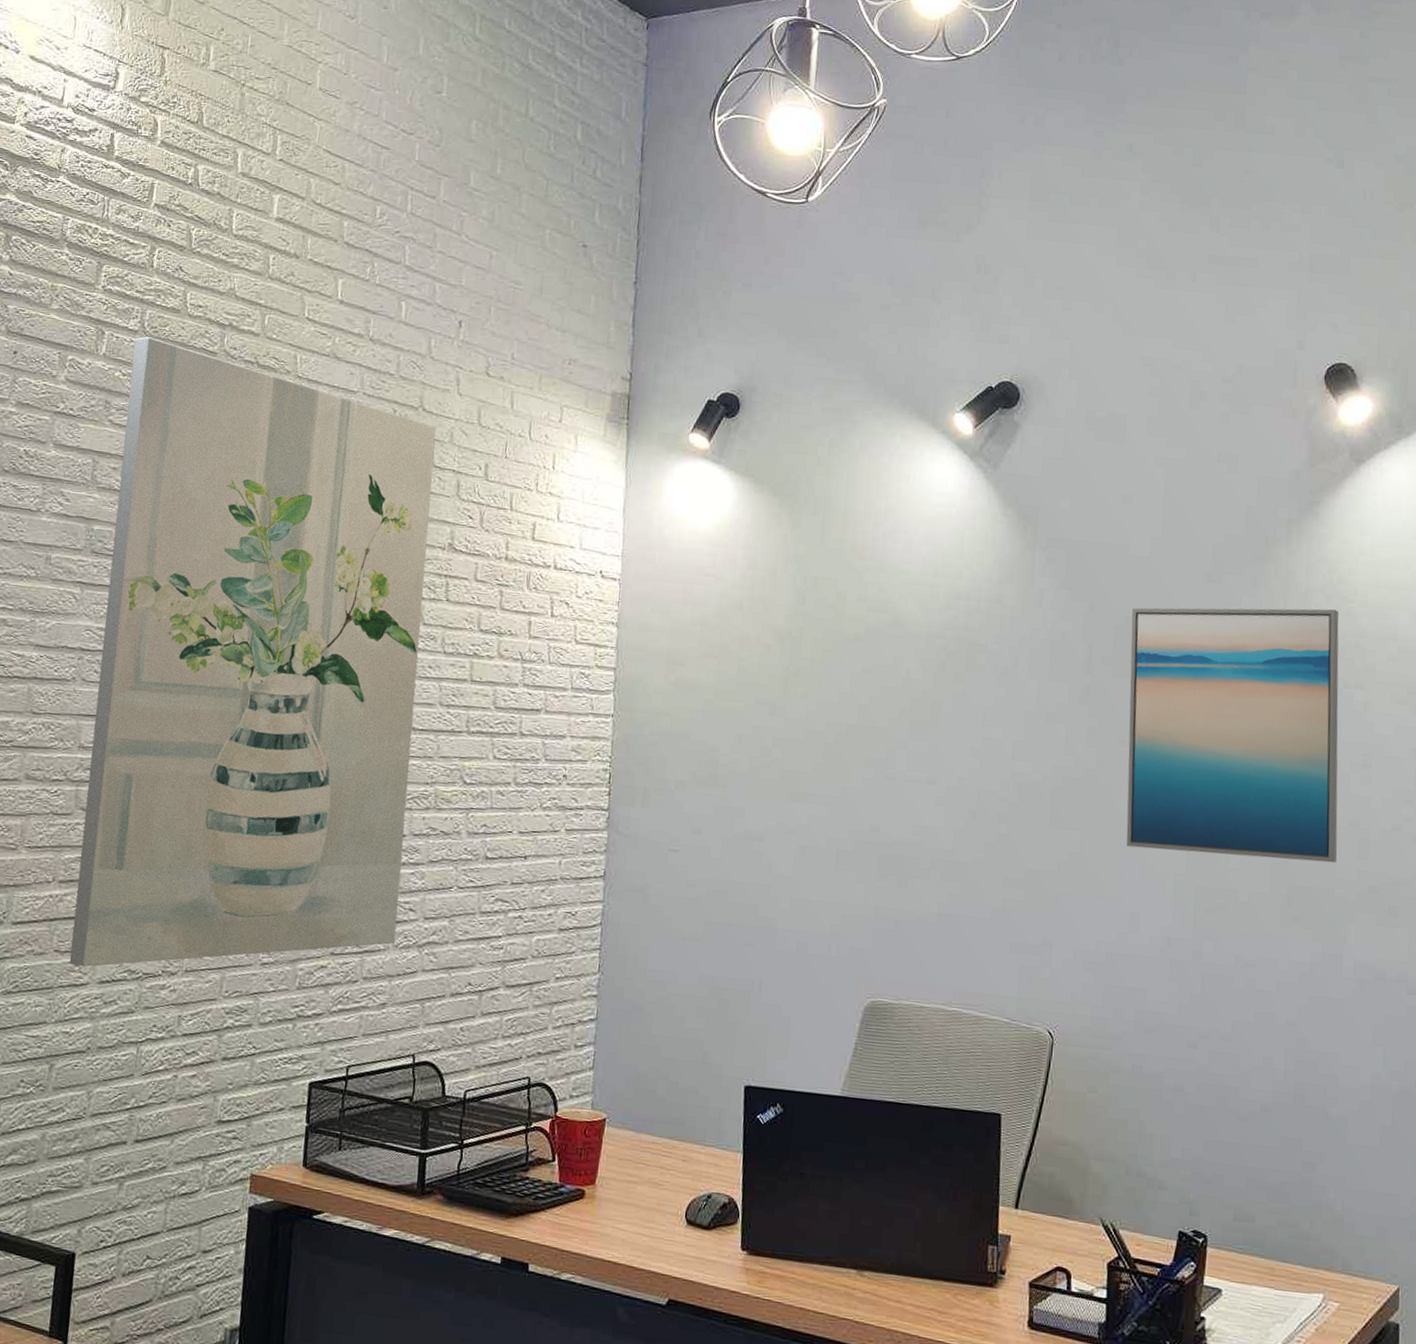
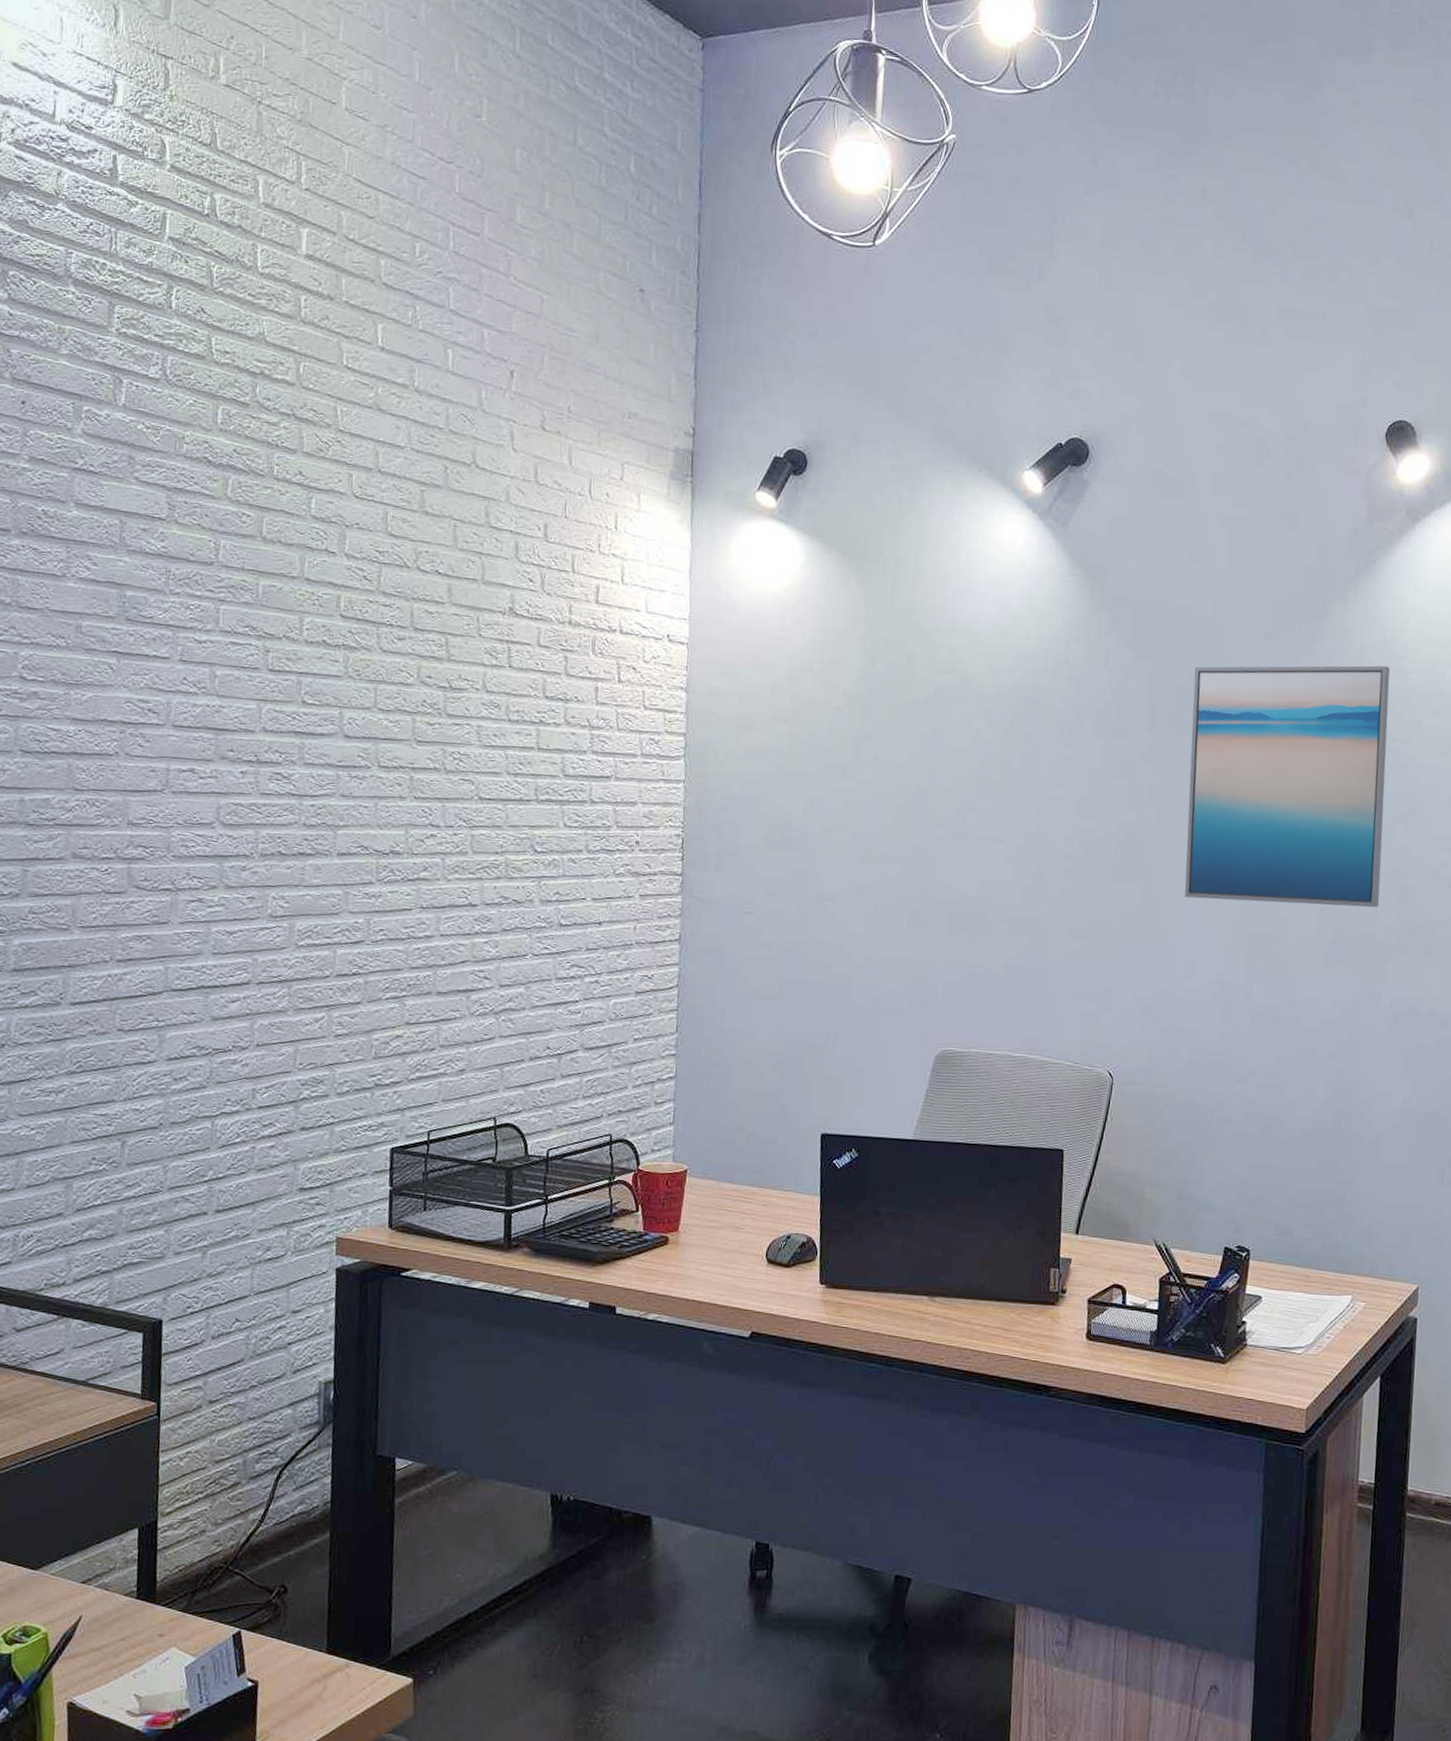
wall art: present [69,337,437,967] -> none [134,386,491,1044]

